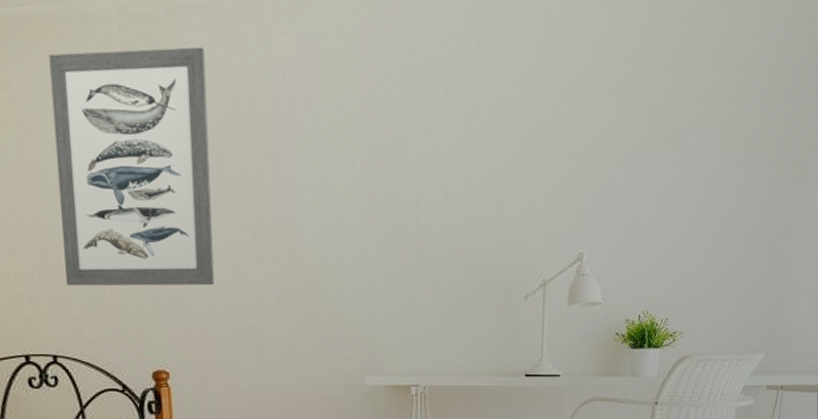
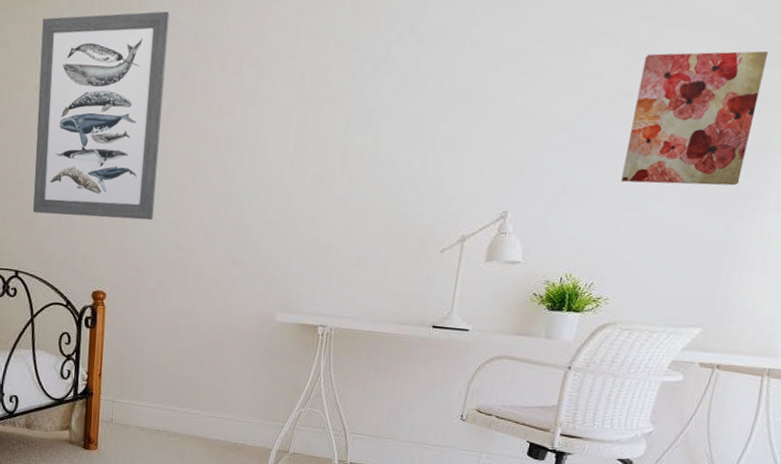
wall art: none [682,89,793,219] -> present [621,51,769,186]

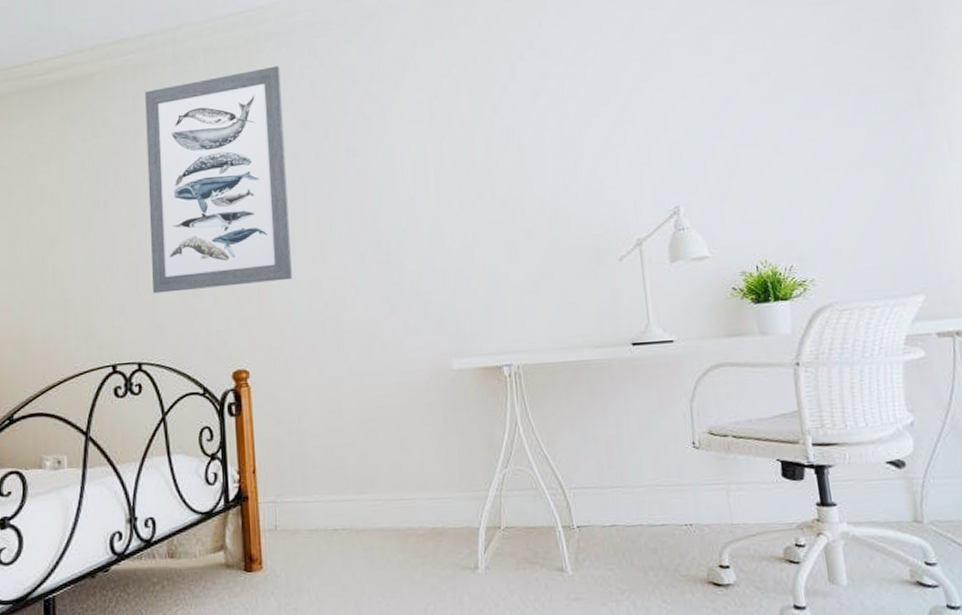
wall art: present [621,51,769,186] -> none [770,15,906,158]

